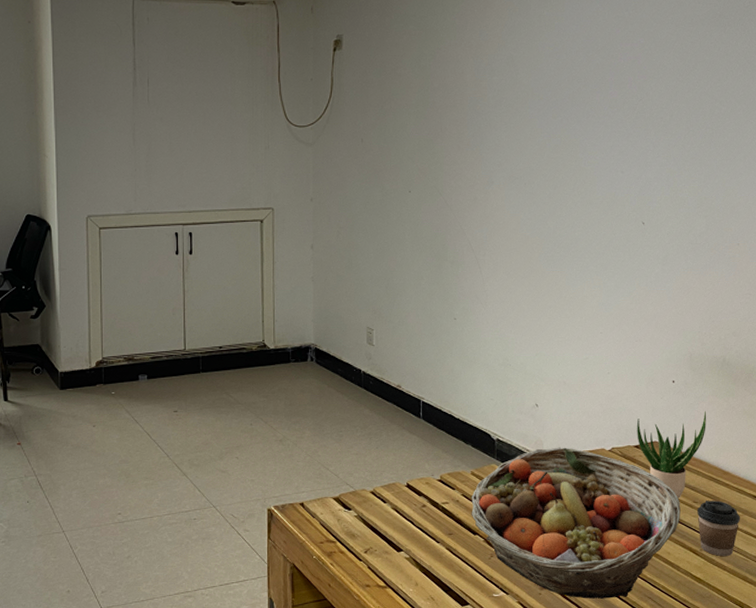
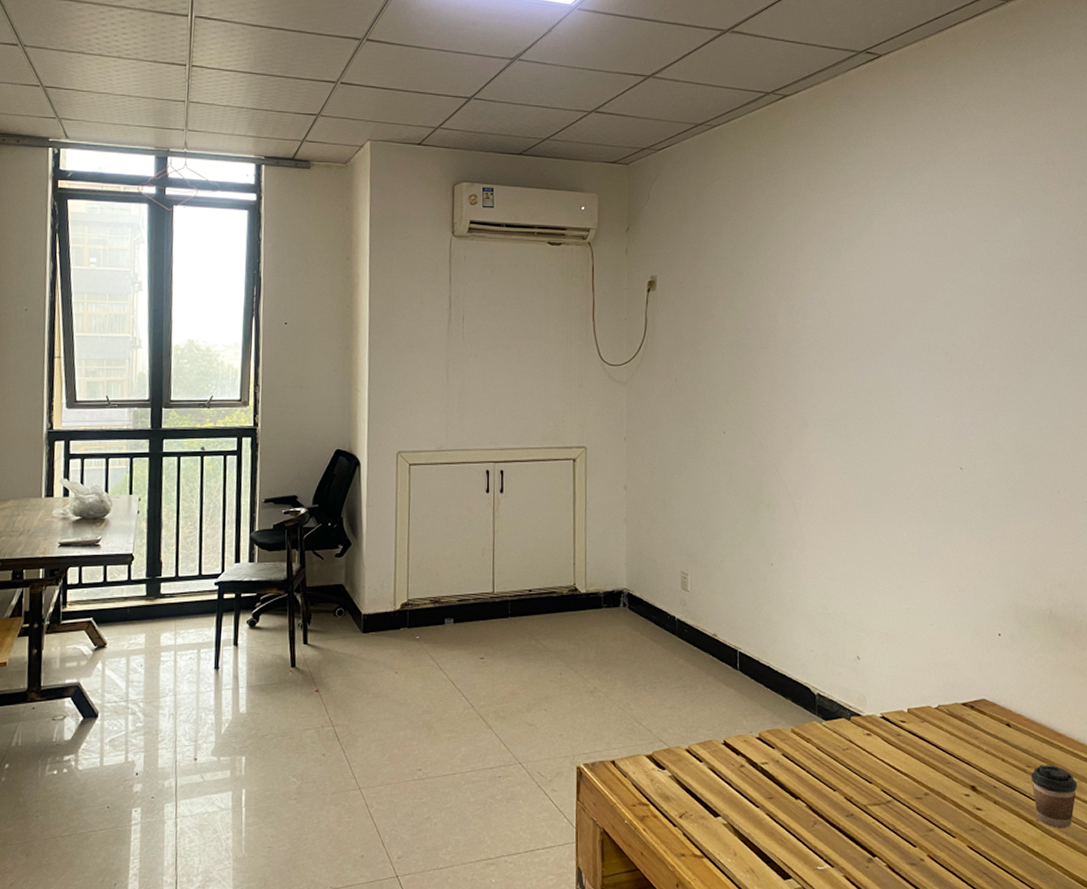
fruit basket: present [471,447,681,599] -> none [792,703,1014,874]
potted plant: present [637,411,707,499] -> none [964,667,1036,762]

